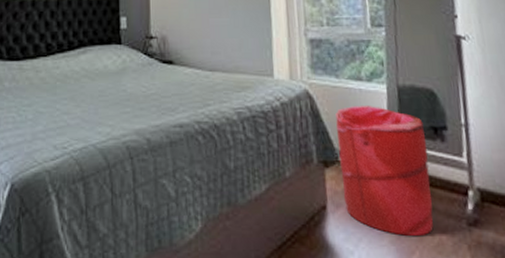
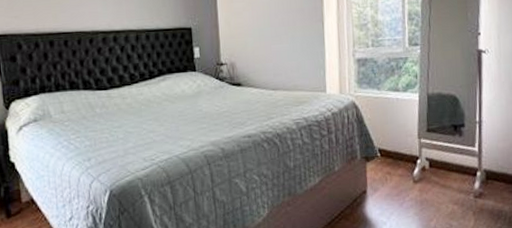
laundry hamper: present [336,105,434,236] -> none [376,110,449,209]

